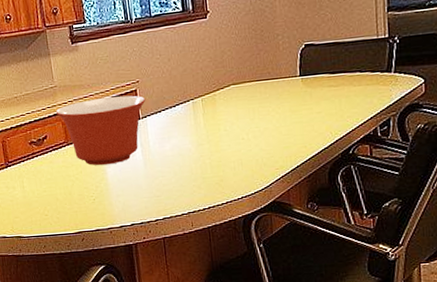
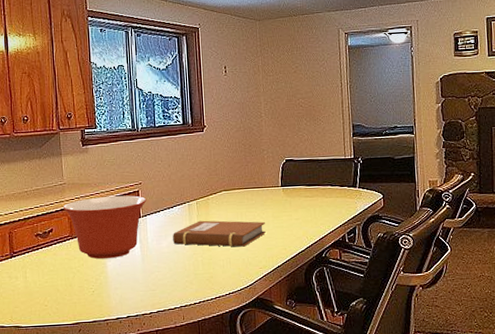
notebook: none [176,117,282,147] -> present [172,220,266,247]

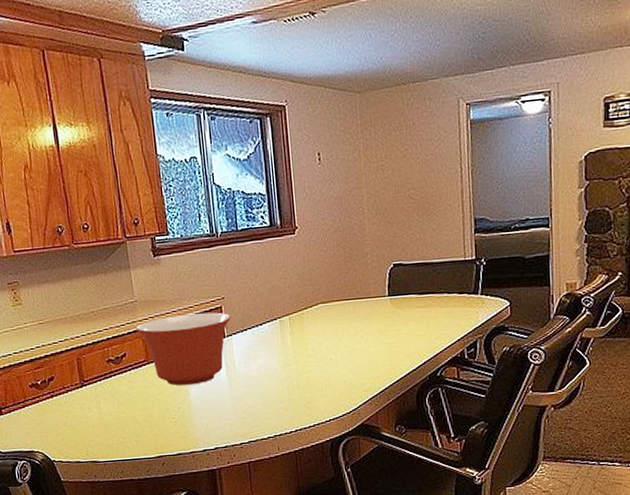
notebook: present [172,220,266,247] -> none [262,337,371,368]

